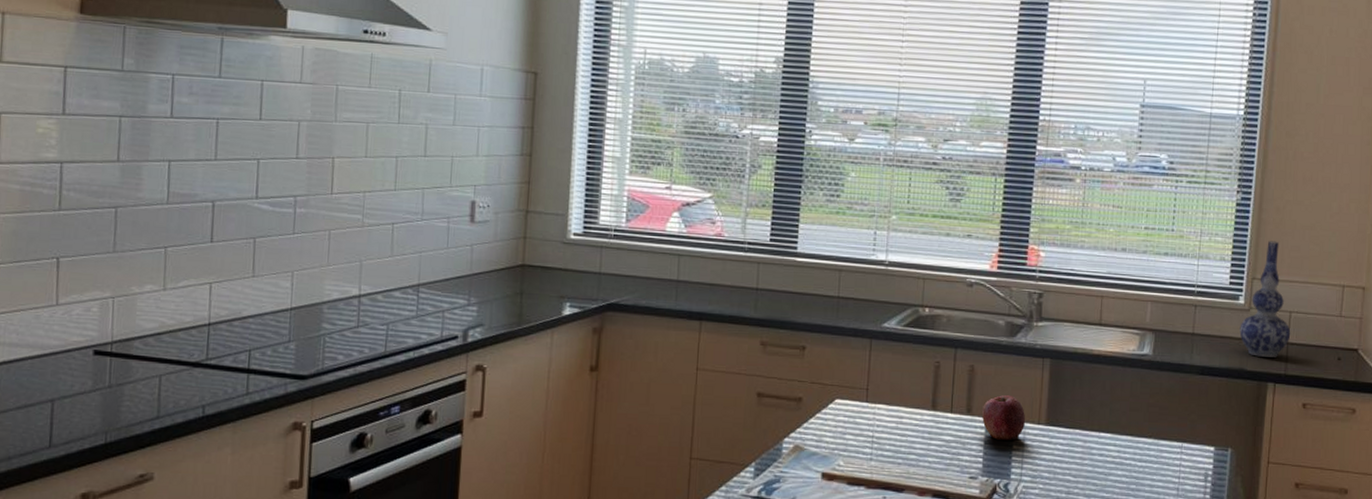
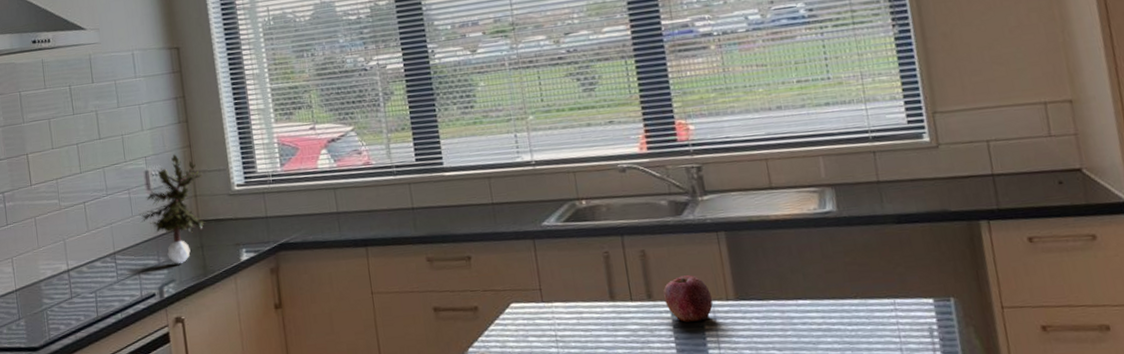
potted plant: none [456,188,537,308] -> present [140,154,206,264]
vase: present [1239,240,1291,357] -> none [931,68,995,195]

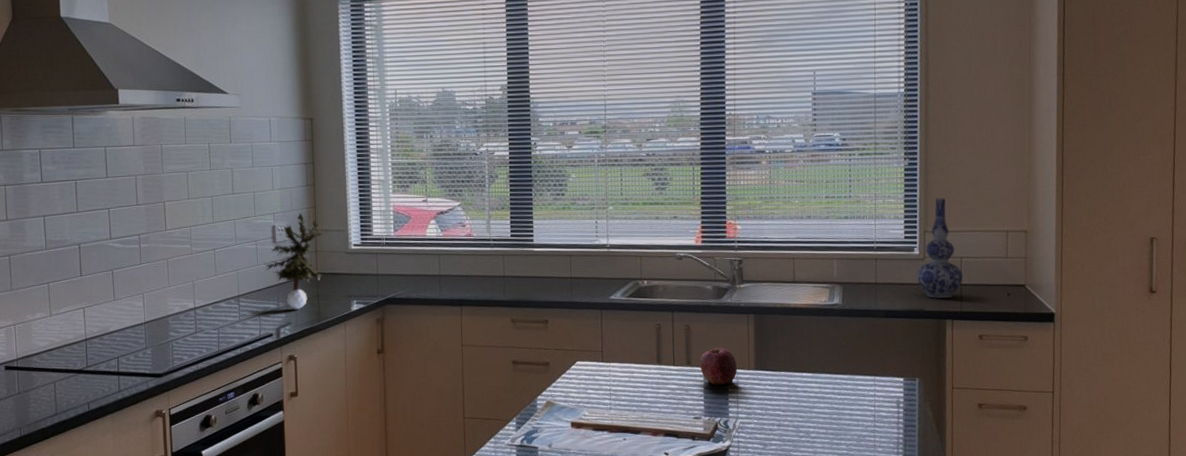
vase: none [931,68,995,195] -> present [917,198,963,298]

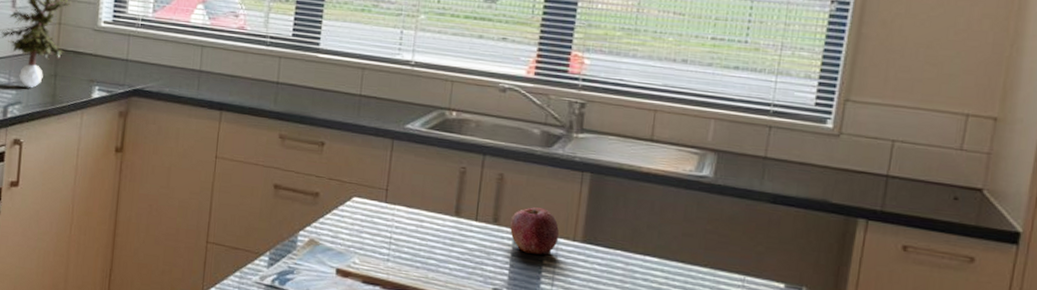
vase: present [917,198,963,298] -> none [824,58,893,191]

